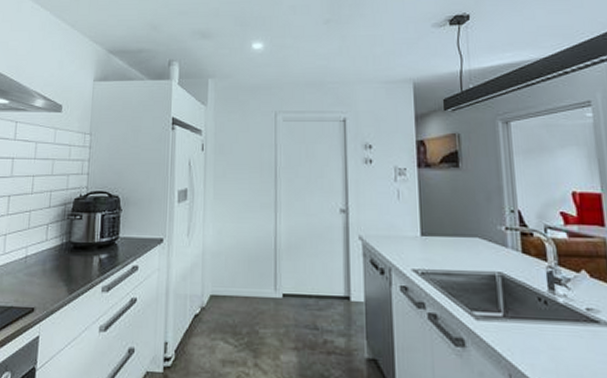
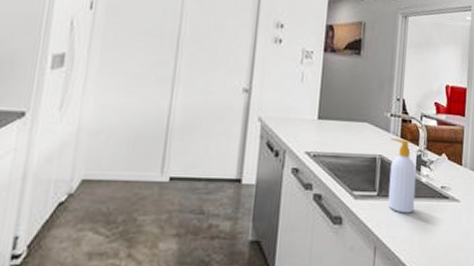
soap bottle: none [510,253,554,339] -> present [387,138,417,214]

